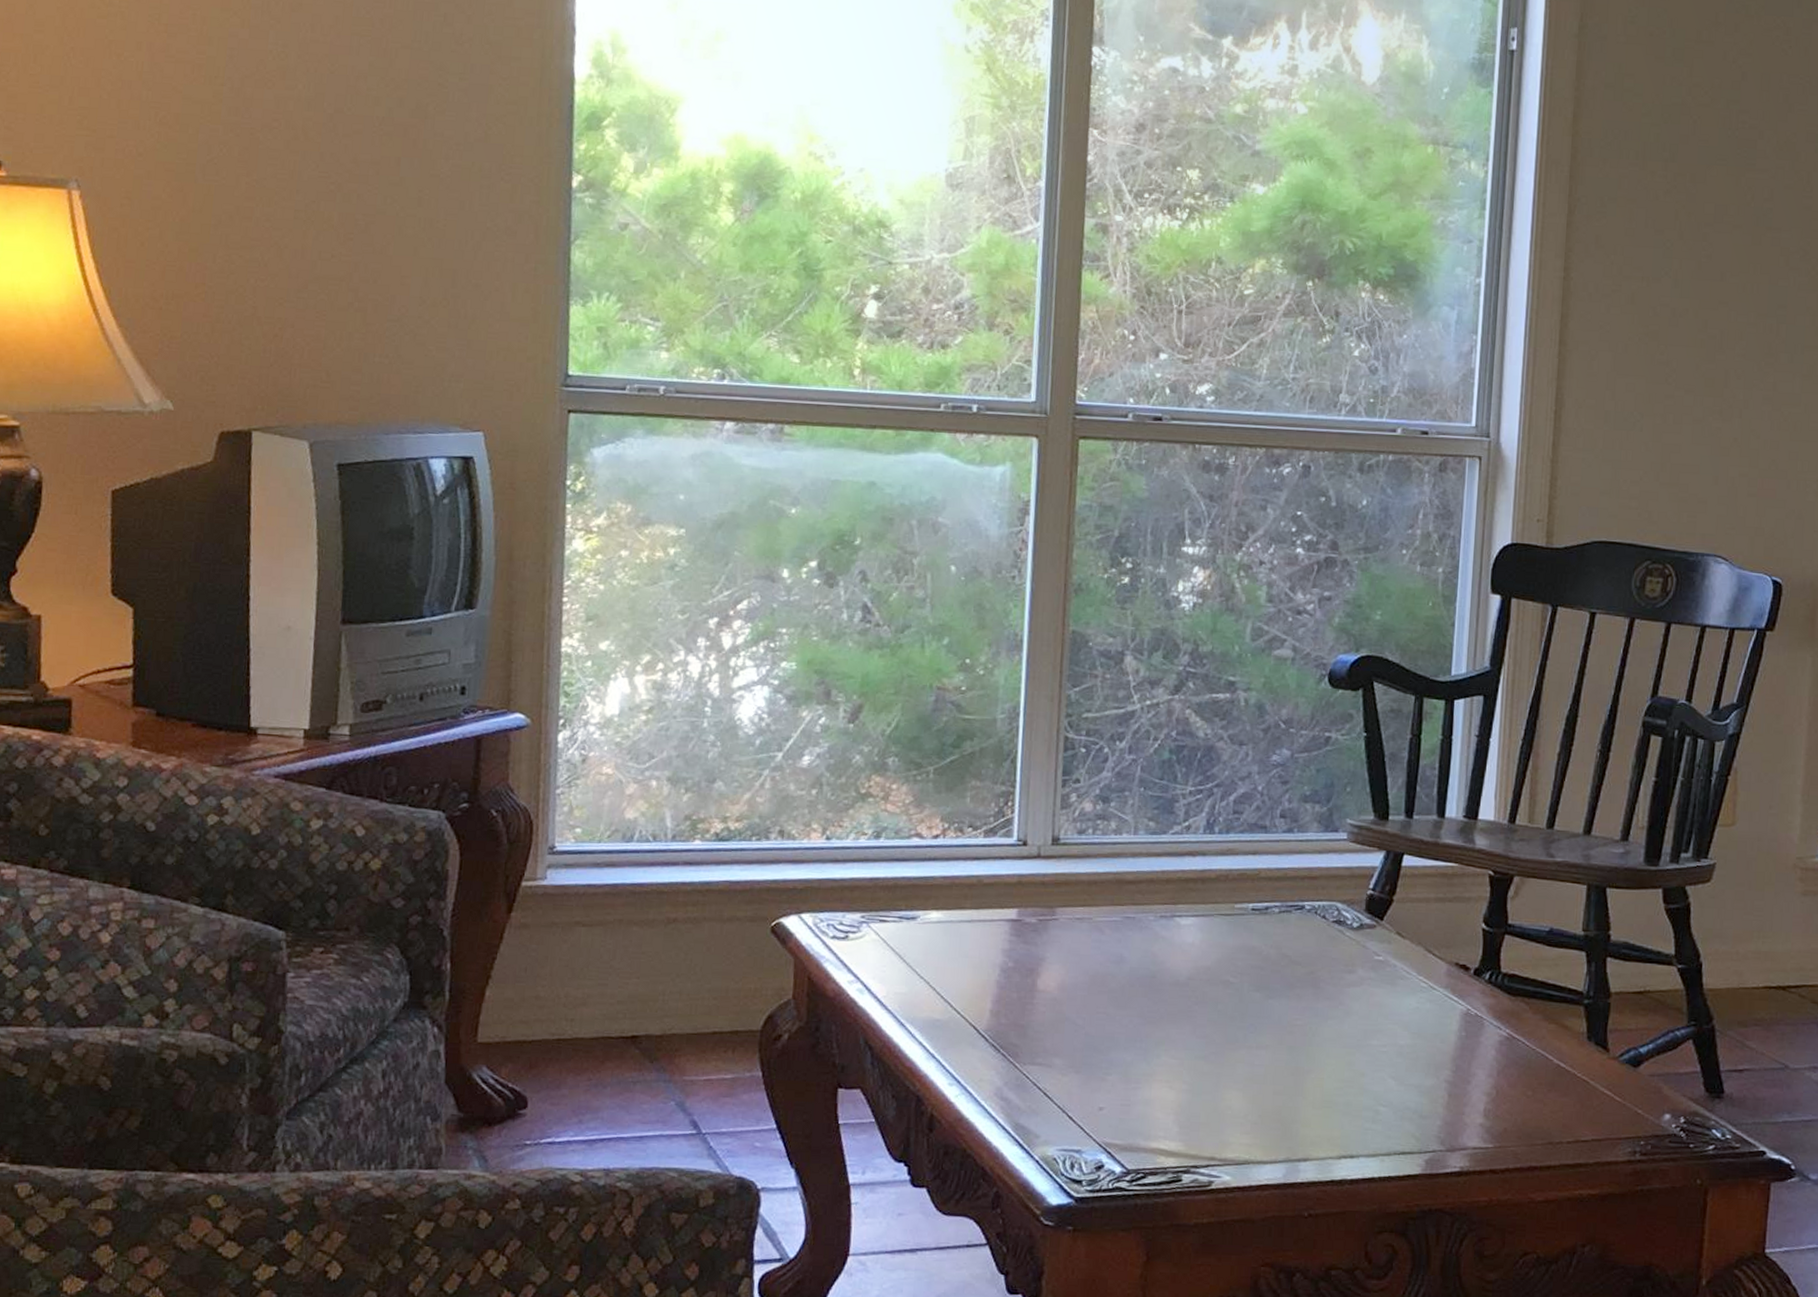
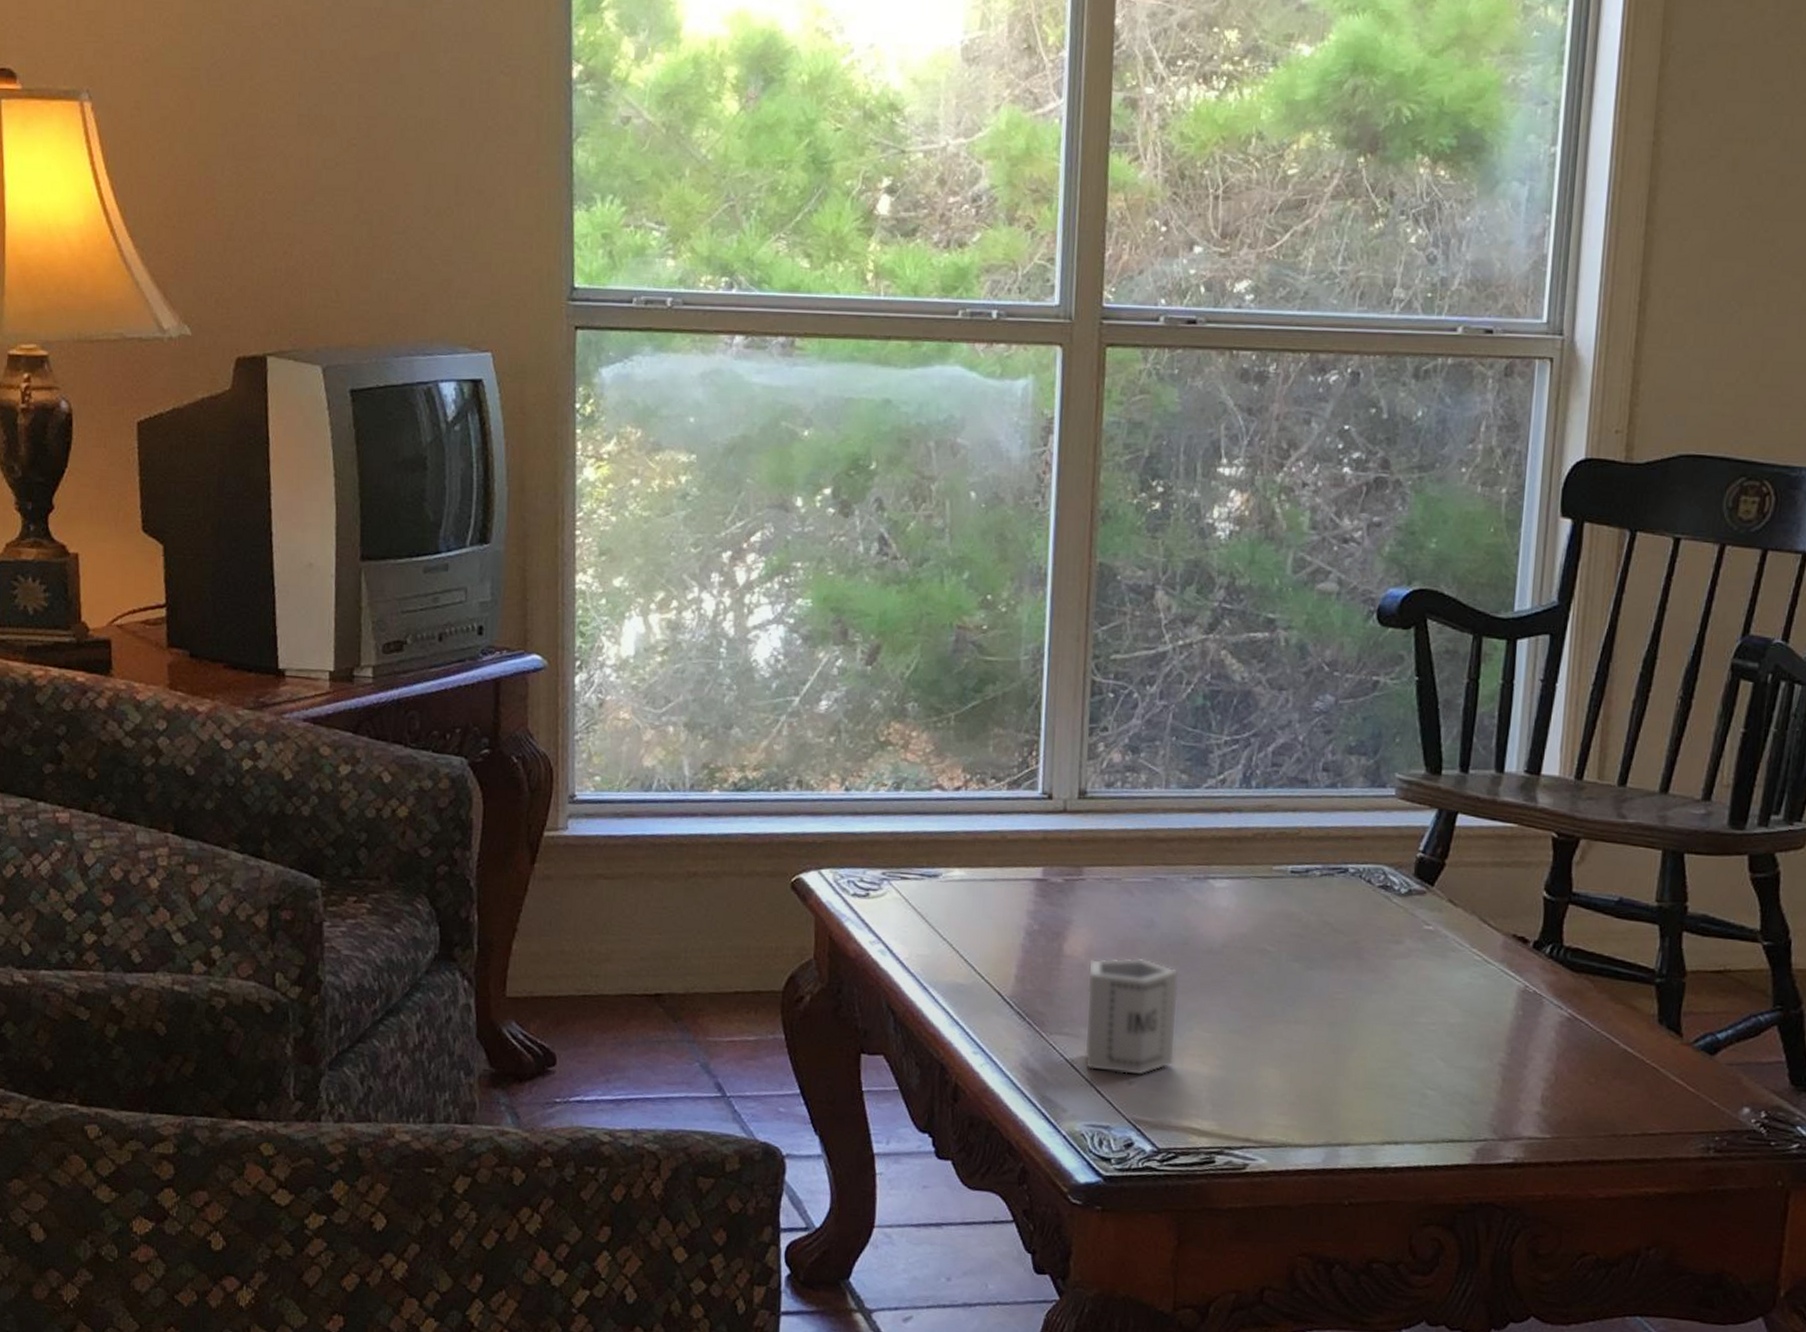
cup: none [1056,991,1147,1102] -> present [1084,957,1179,1076]

